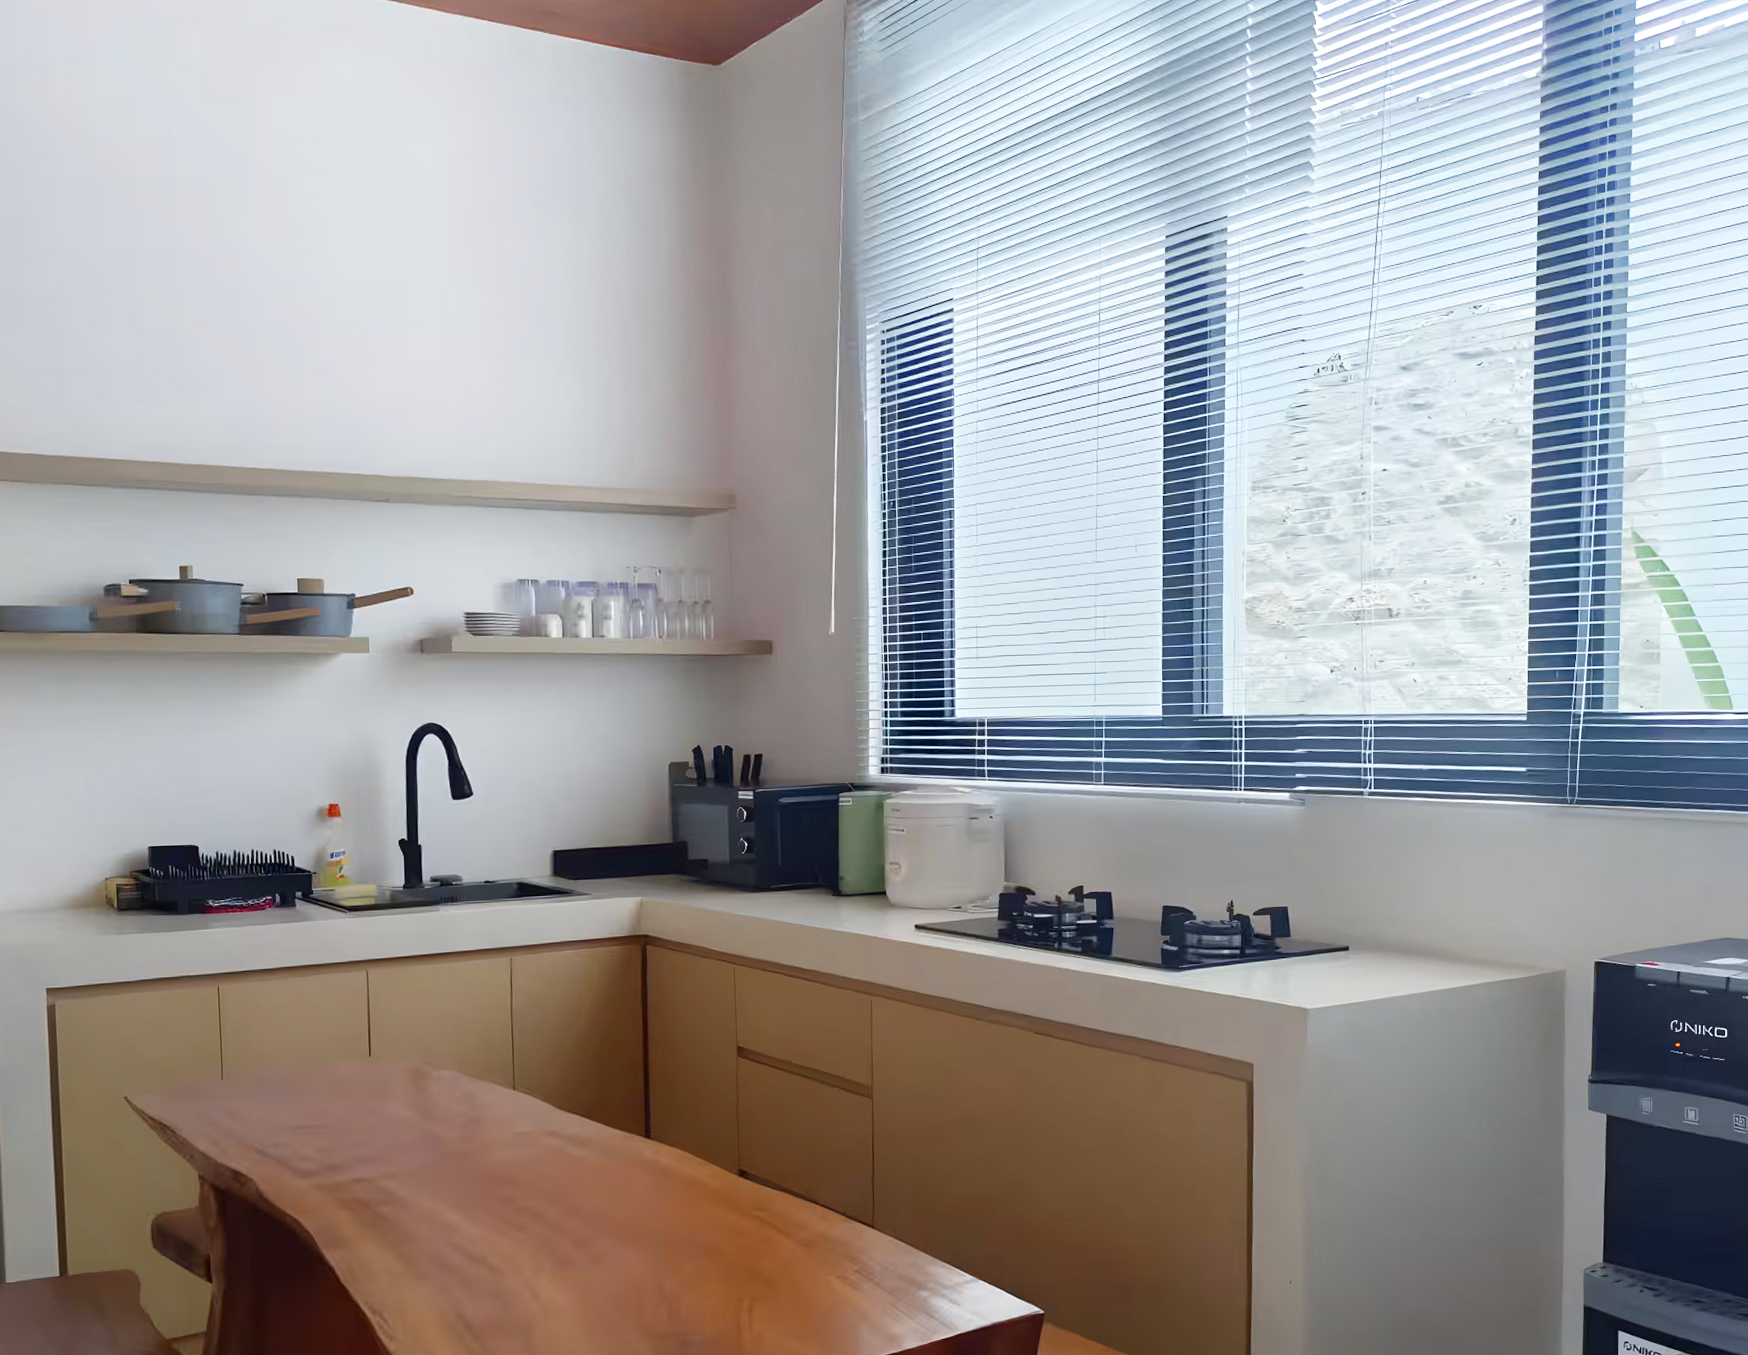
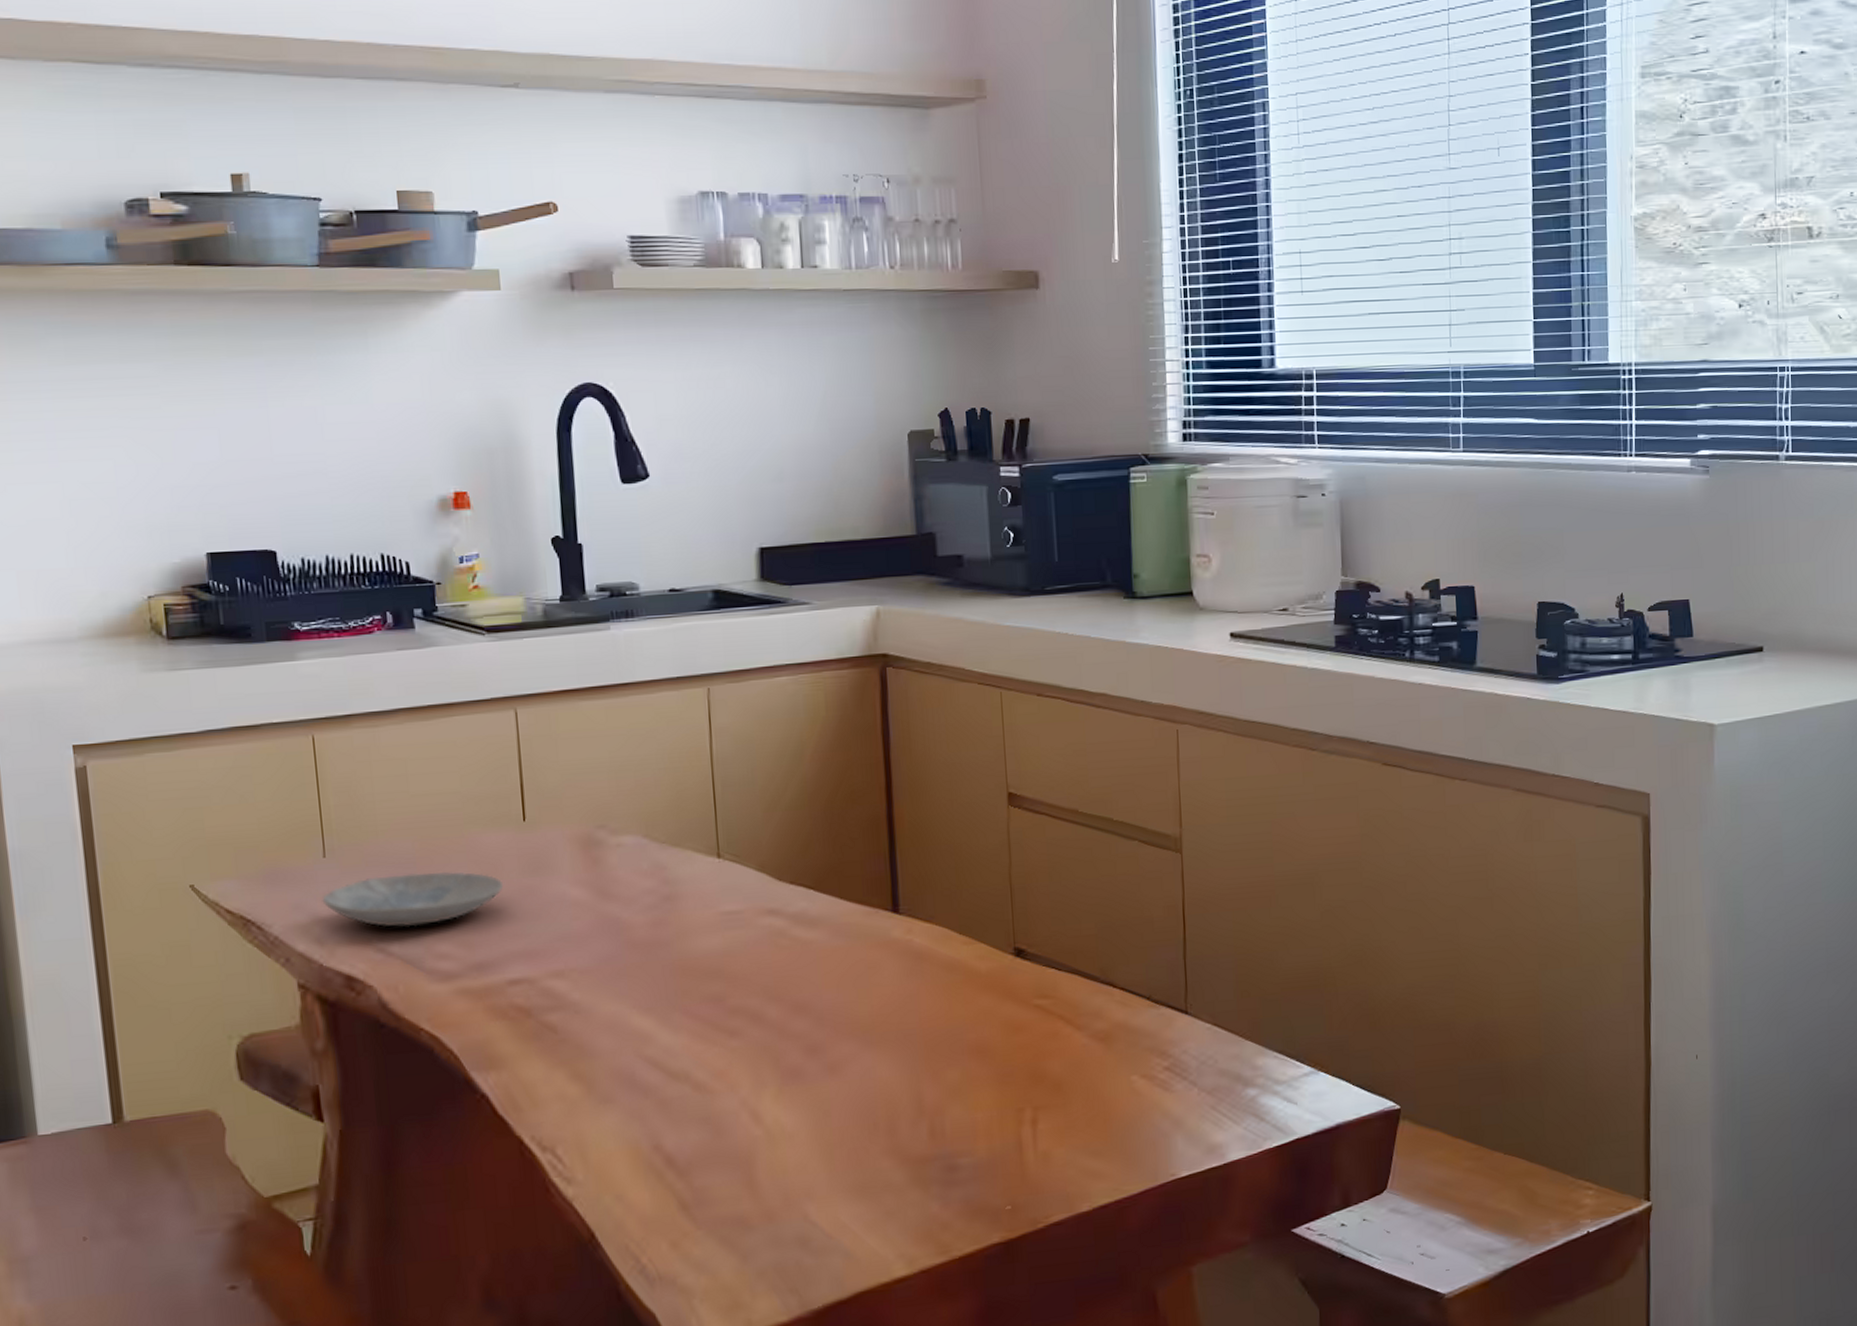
plate: none [219,1093,353,1135] -> present [322,871,504,927]

